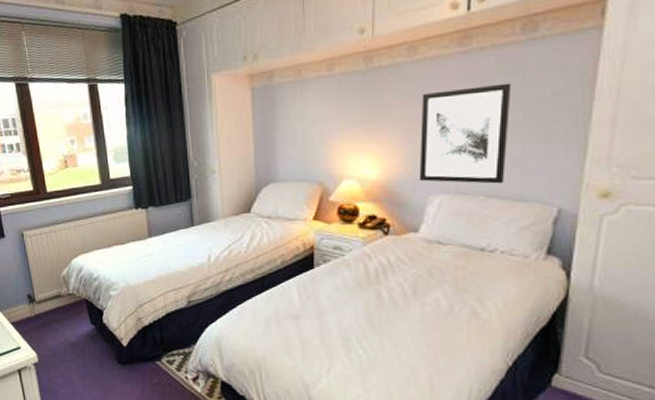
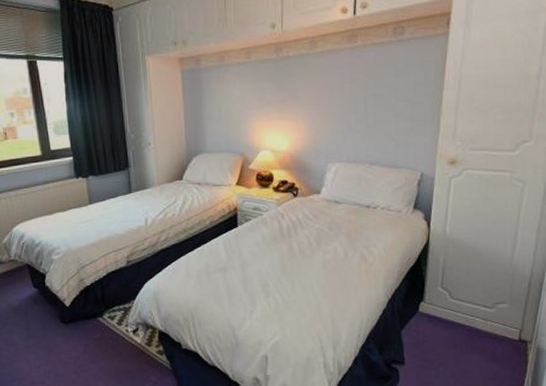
wall art: present [419,83,512,184] -> none [320,74,387,154]

